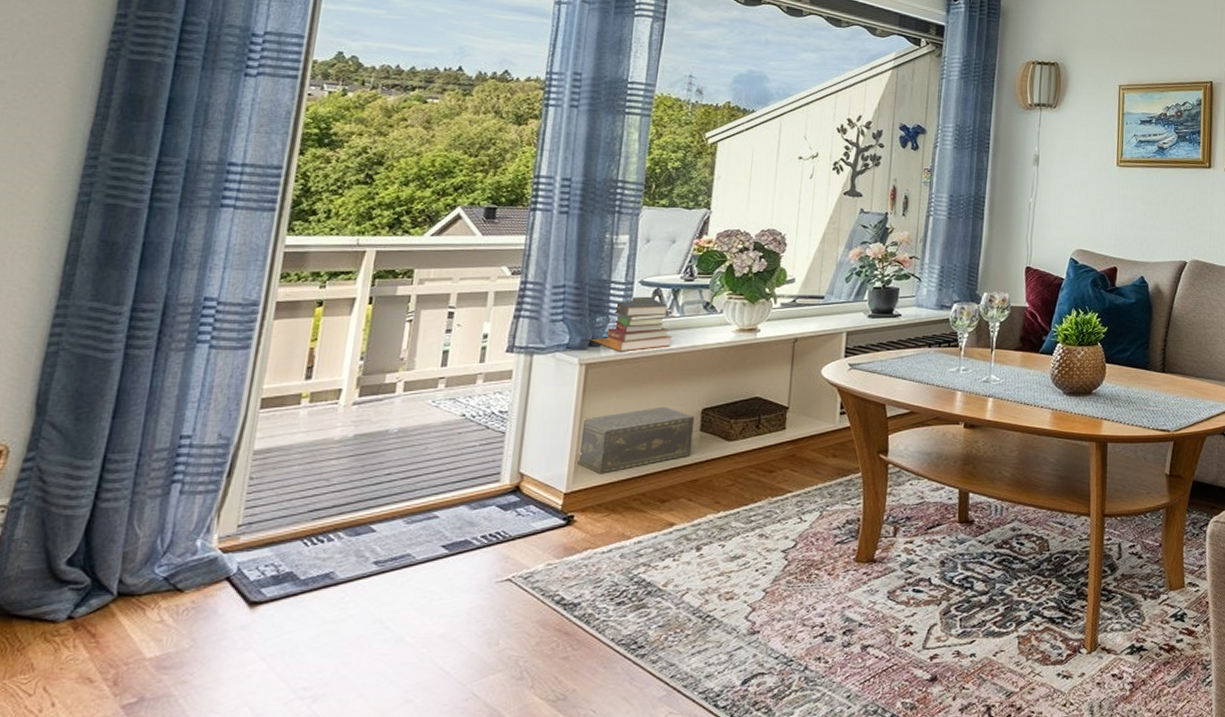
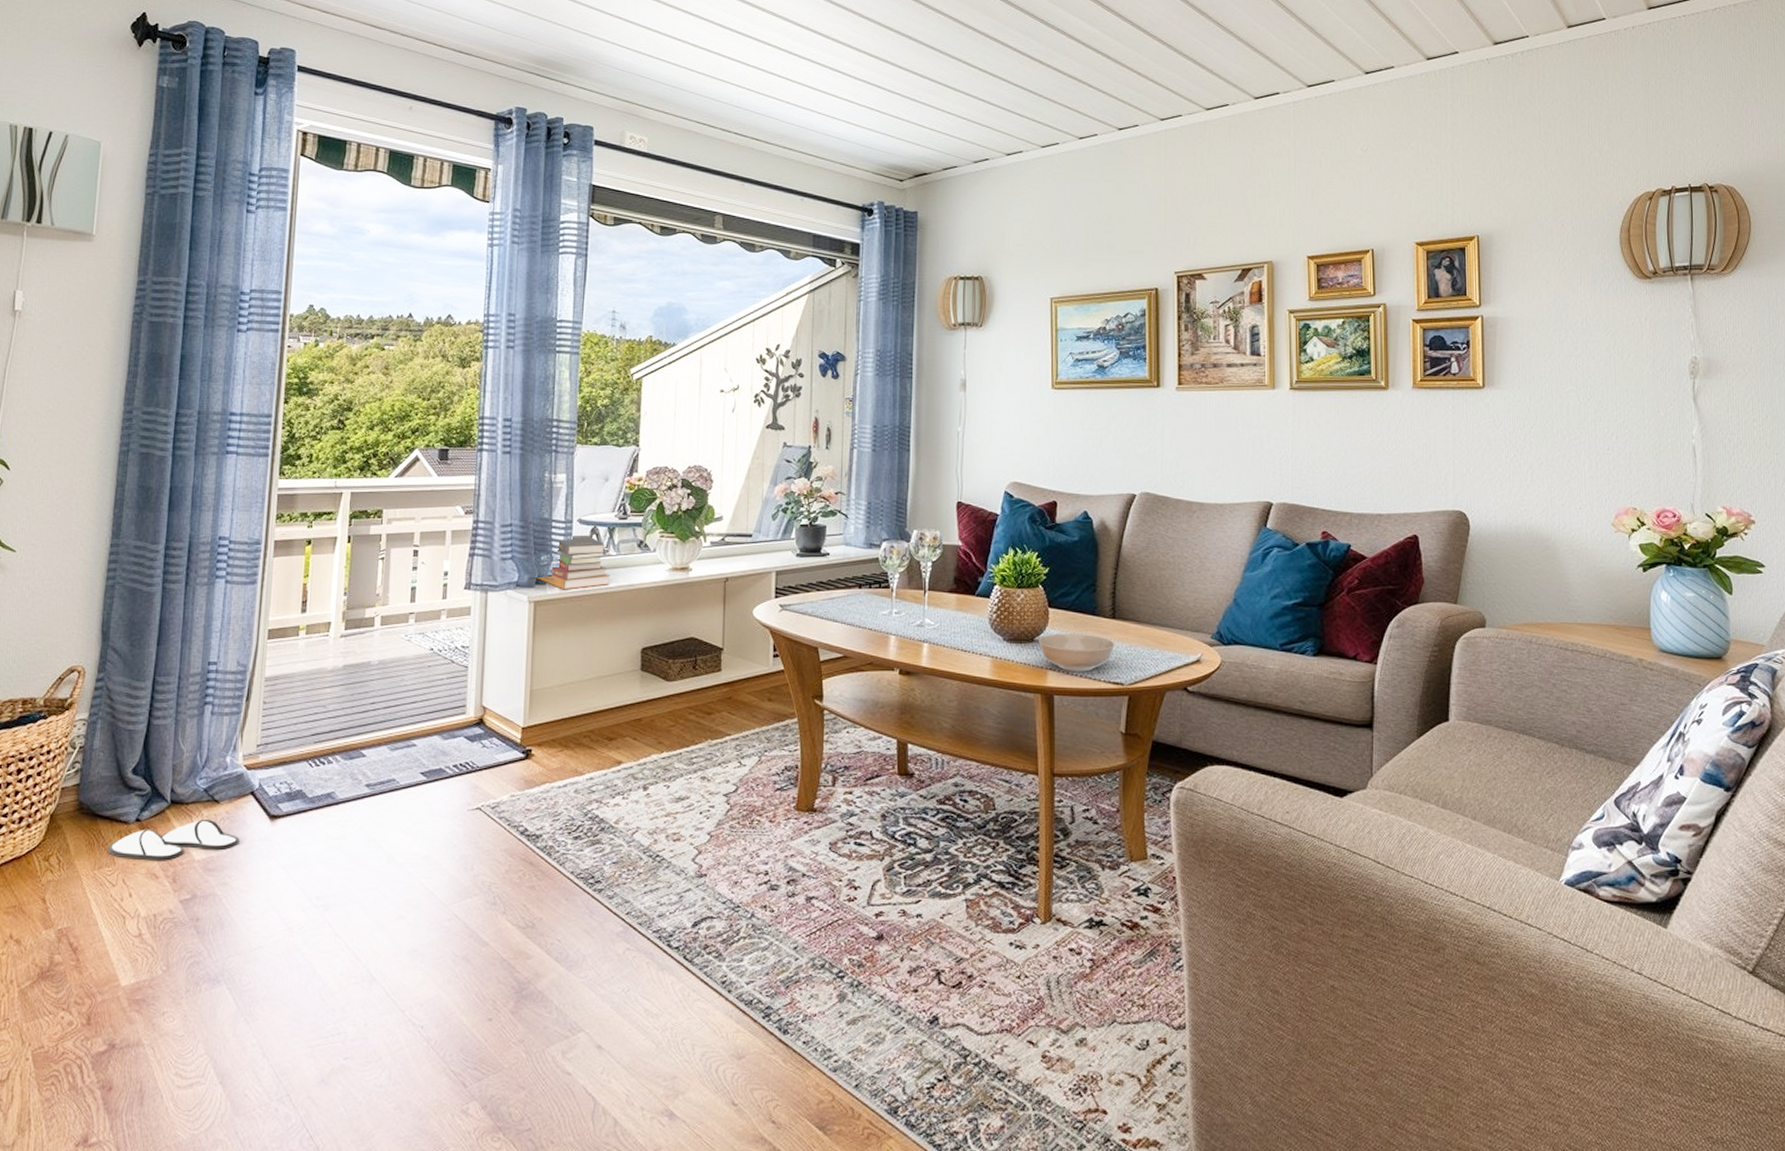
slippers: none [25,610,208,663] -> present [108,818,240,861]
decorative box: present [574,406,695,474] -> none [529,645,635,710]
bowl: none [1095,387,1164,421] -> present [1038,633,1115,672]

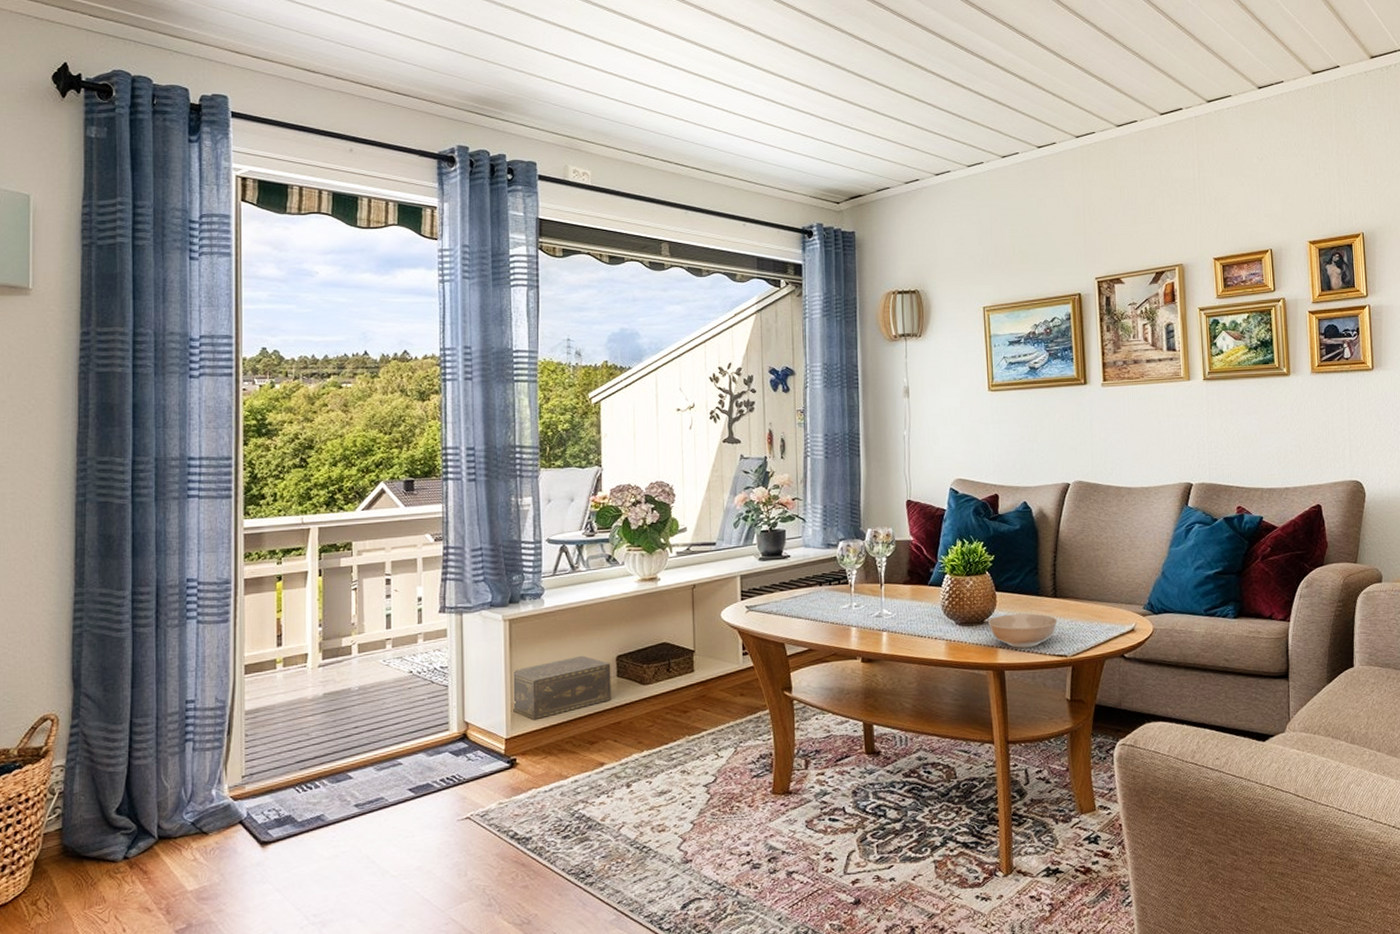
slippers: present [108,818,240,861] -> none [97,850,231,896]
decorative box: none [529,645,635,710] -> present [511,655,612,721]
books: present [536,534,610,590] -> none [509,553,582,607]

